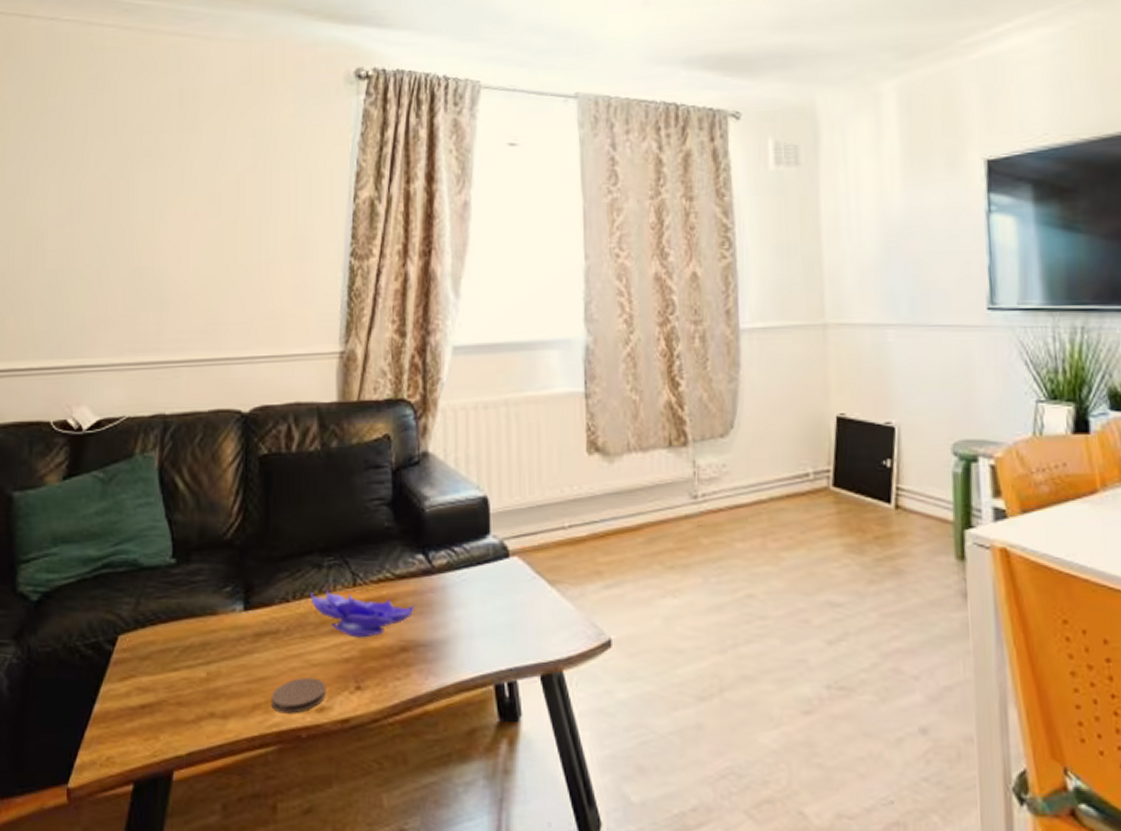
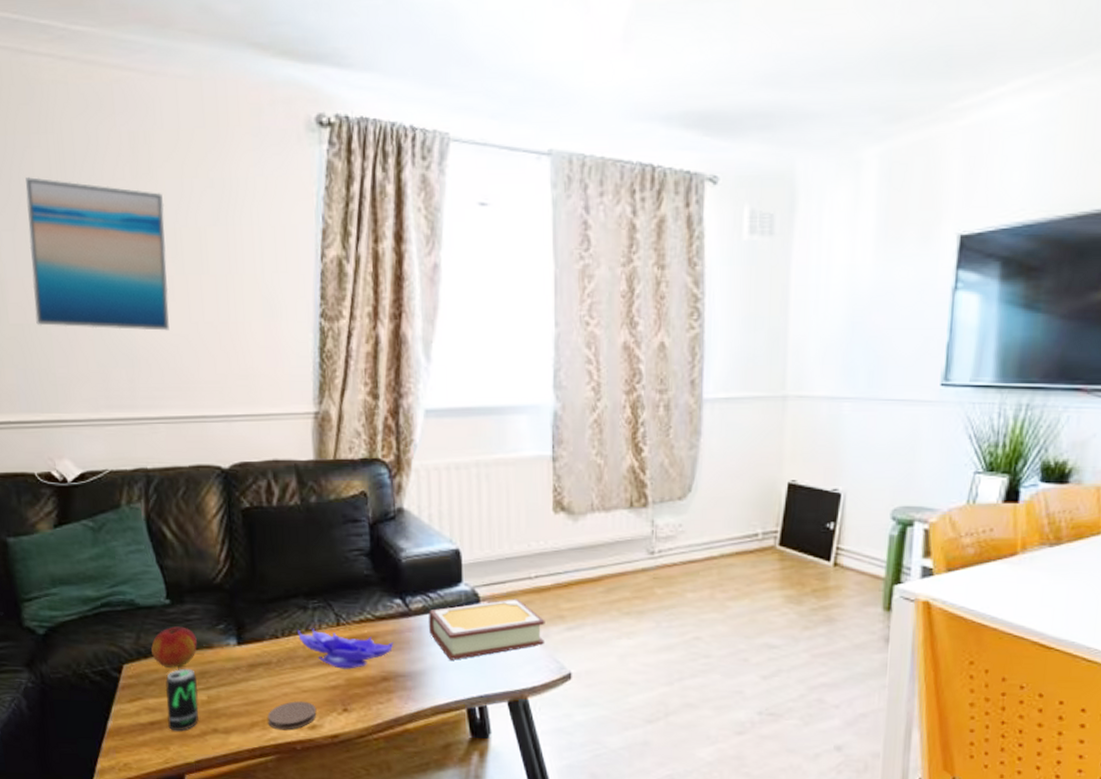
wall art: none [71,132,207,273] -> present [25,177,169,331]
apple: none [151,589,200,638] -> present [151,626,197,668]
beverage can: none [161,639,197,716] -> present [165,668,199,731]
book: none [452,552,582,626] -> present [428,598,545,660]

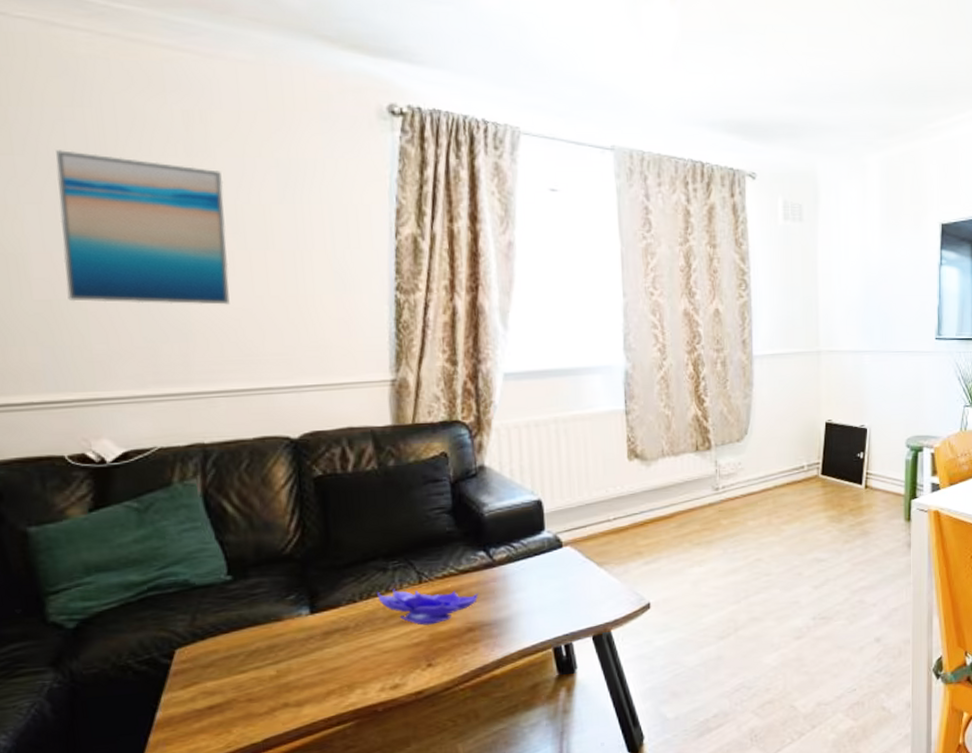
apple: present [151,626,197,668] -> none [209,602,264,647]
beverage can: present [165,668,199,731] -> none [226,644,266,712]
coaster: present [267,701,317,730] -> none [345,662,399,695]
book: present [428,598,545,660] -> none [512,540,625,604]

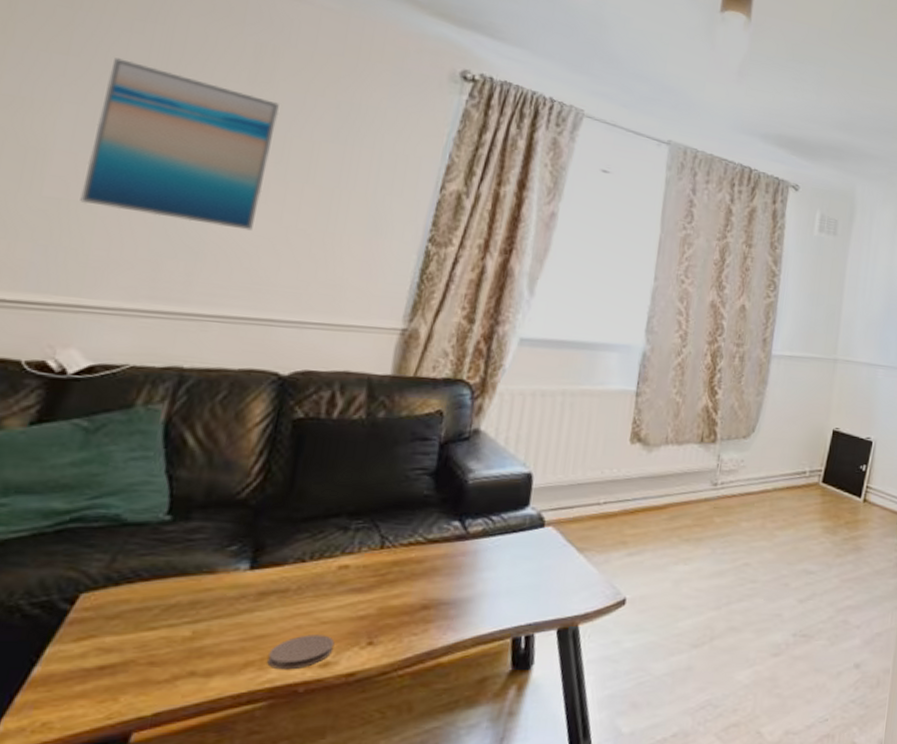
coaster: none [345,662,399,695] -> present [267,635,335,670]
decorative bowl: present [376,588,479,625] -> none [329,551,443,597]

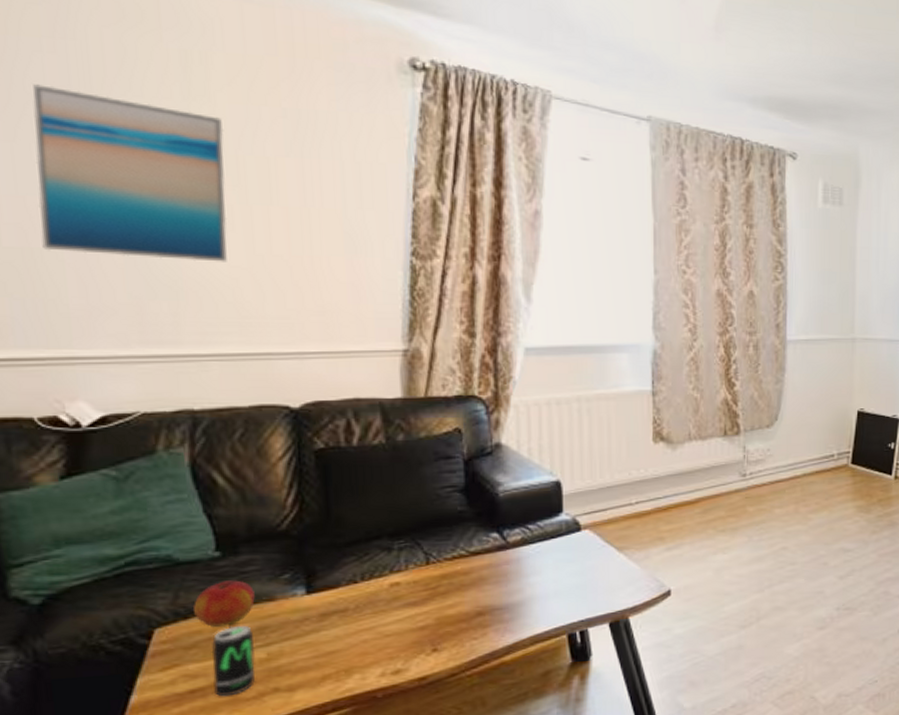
beverage can: none [125,597,183,677] -> present [211,625,255,697]
apple: none [127,547,197,597] -> present [194,580,255,627]
coaster: present [267,635,335,670] -> none [342,646,402,680]

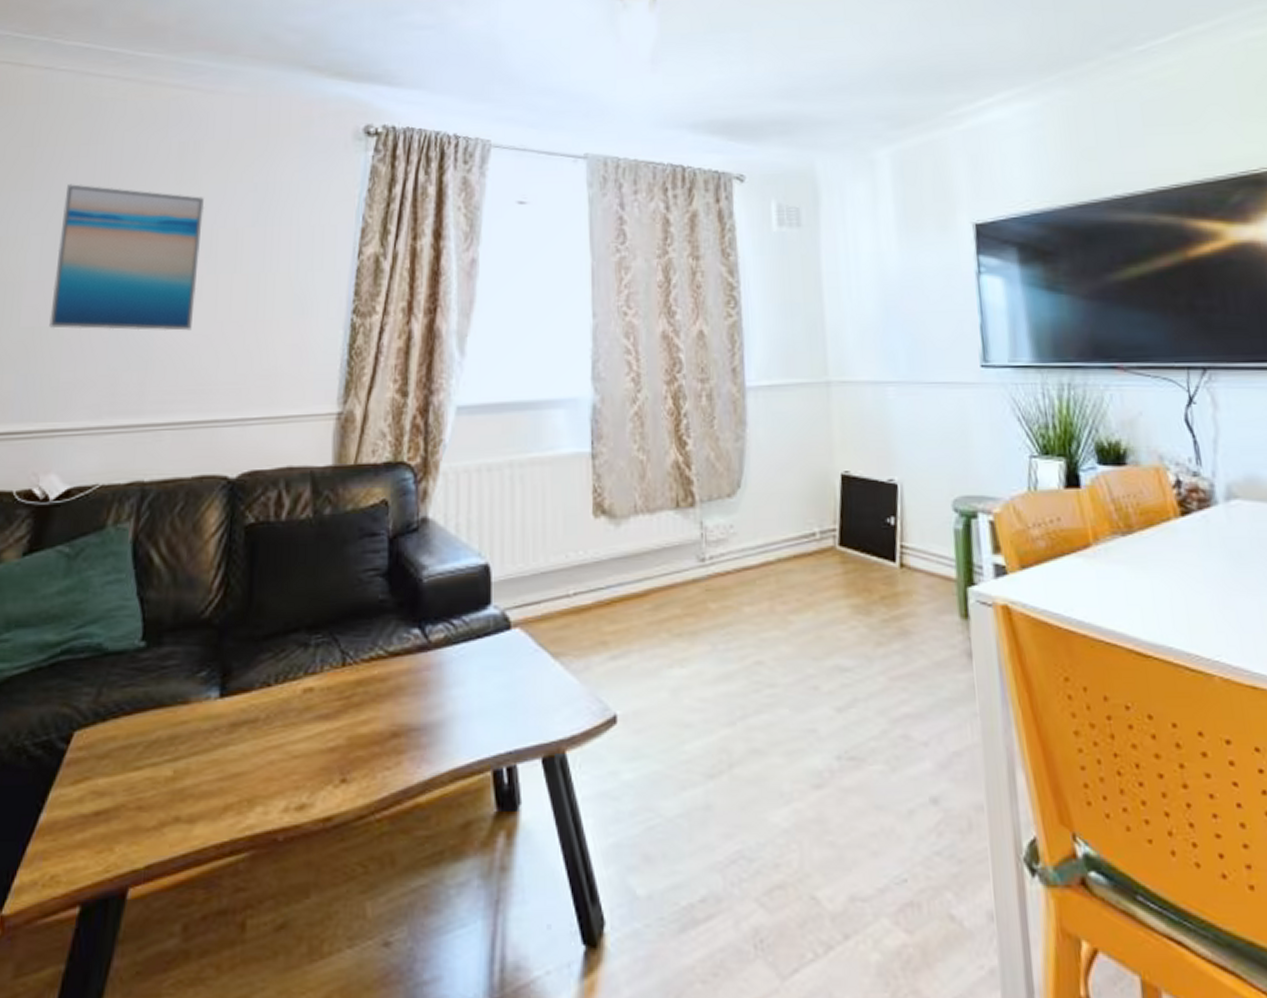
apple: present [194,580,255,627] -> none [112,676,171,733]
beverage can: present [211,625,255,697] -> none [117,732,163,823]

